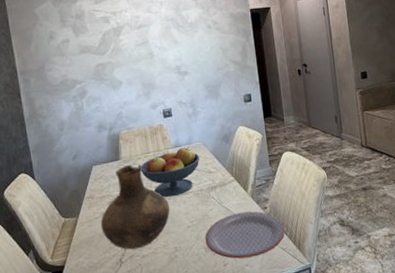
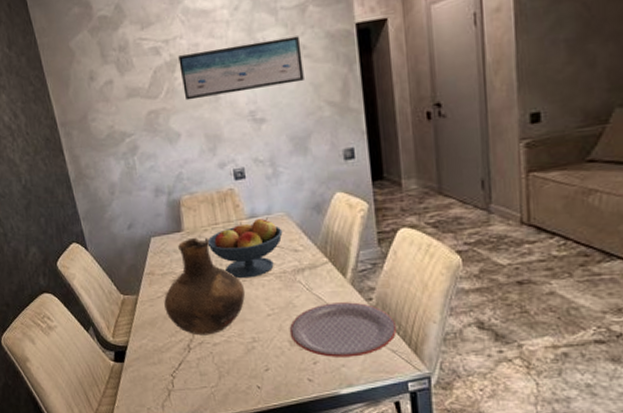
wall art: none [123,15,216,57] -> present [178,36,304,101]

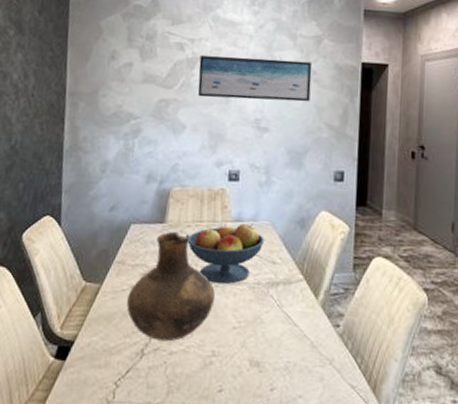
plate: present [289,302,397,357] -> none [252,323,360,388]

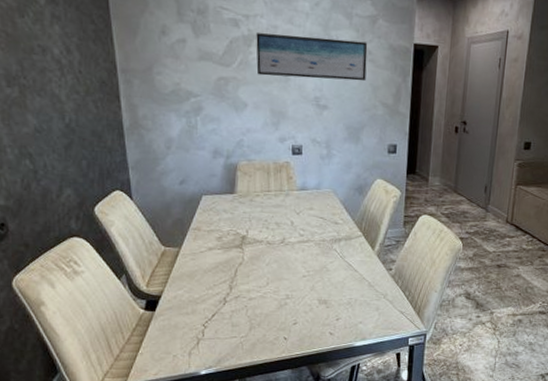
vase: present [126,231,215,342] -> none [206,200,285,291]
fruit bowl: present [187,223,265,284] -> none [257,191,328,243]

